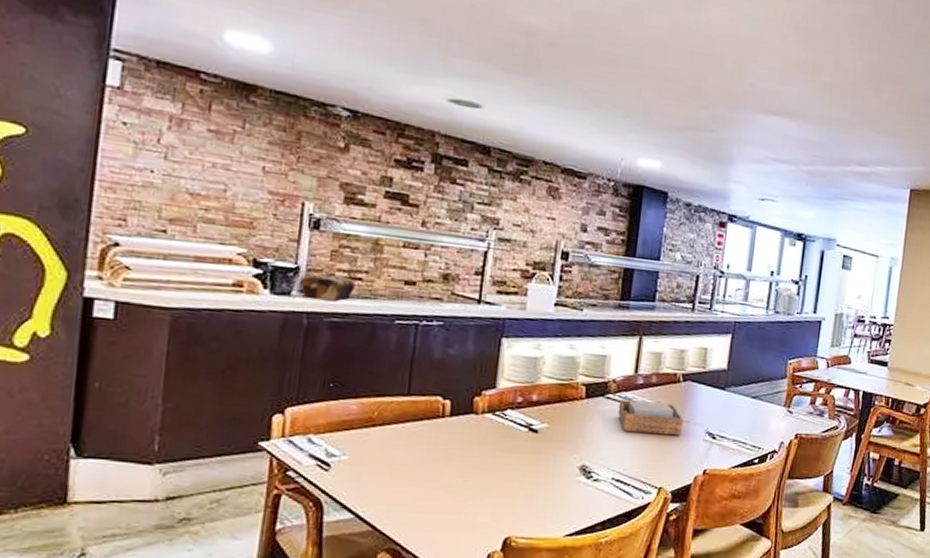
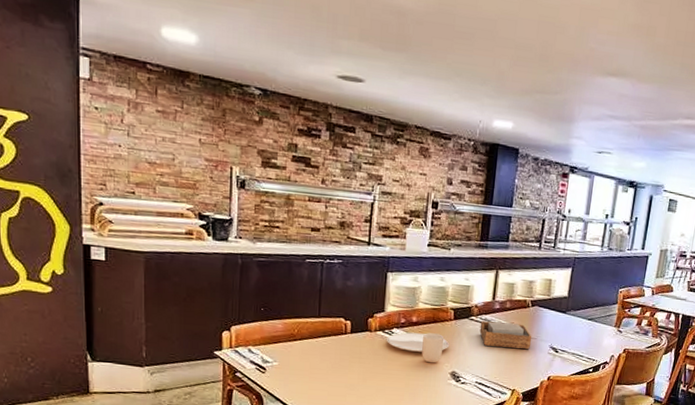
bread loaf: present [300,273,356,302] -> none [234,223,275,246]
plate: none [497,414,580,440] -> present [387,332,450,352]
cup: none [542,415,573,455] -> present [421,333,445,363]

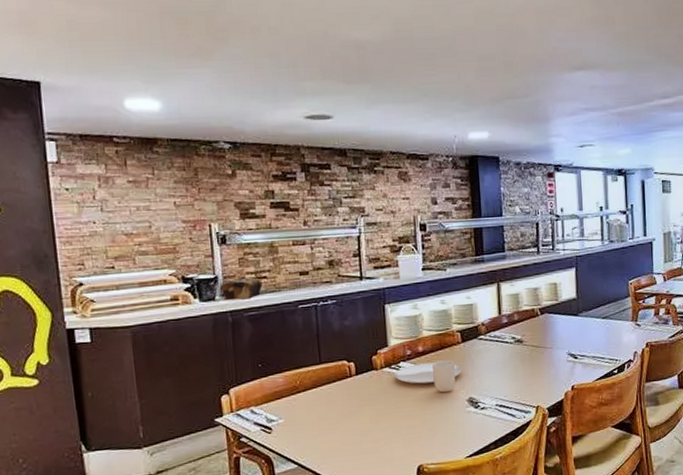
bread loaf: none [234,223,275,246] -> present [220,277,263,301]
napkin holder: present [479,321,532,350] -> none [490,335,548,364]

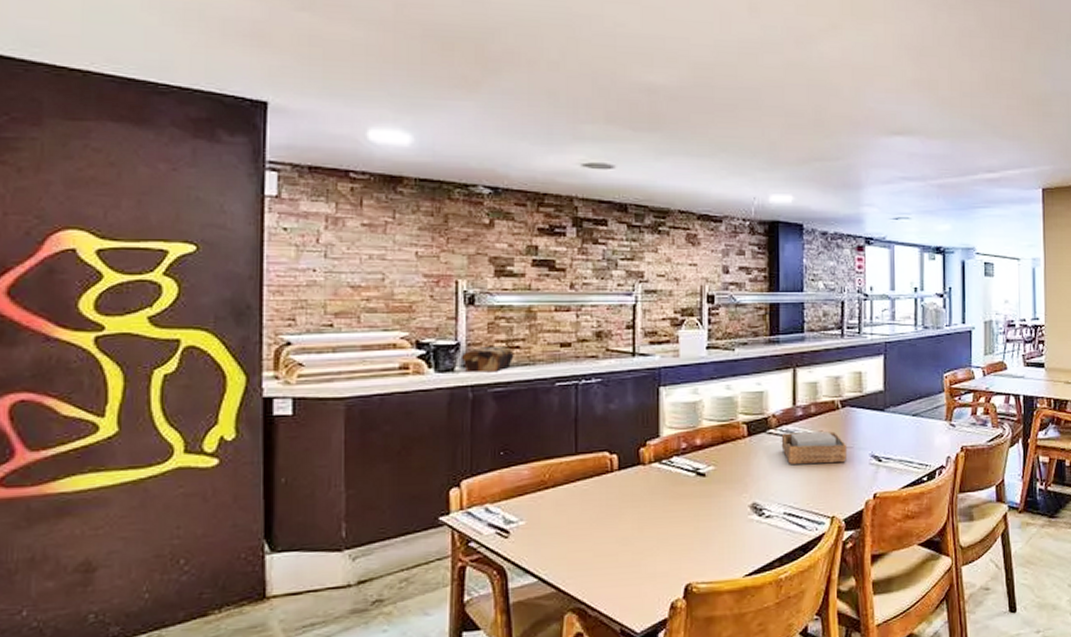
plate: present [395,362,462,384] -> none [665,459,746,484]
cup: present [432,360,456,393] -> none [710,456,739,496]
napkin holder: none [490,335,548,364] -> present [781,431,848,464]

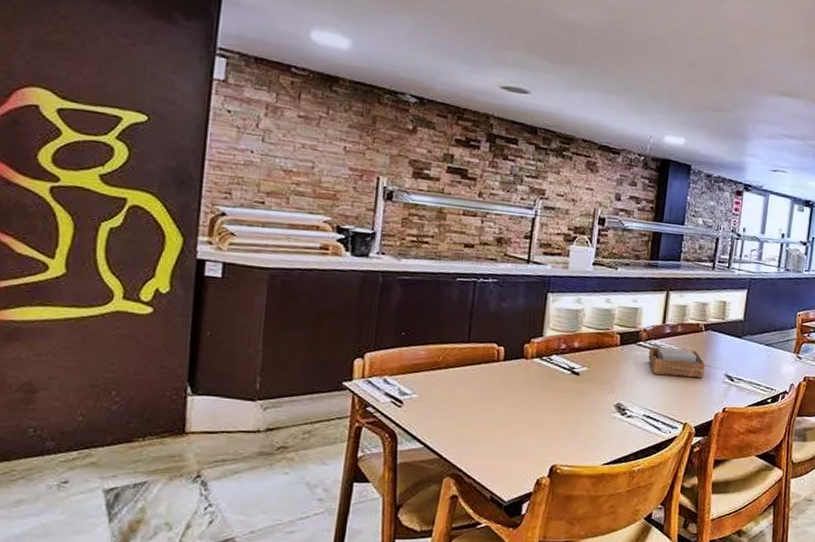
bread loaf: present [462,345,514,373] -> none [376,238,423,262]

